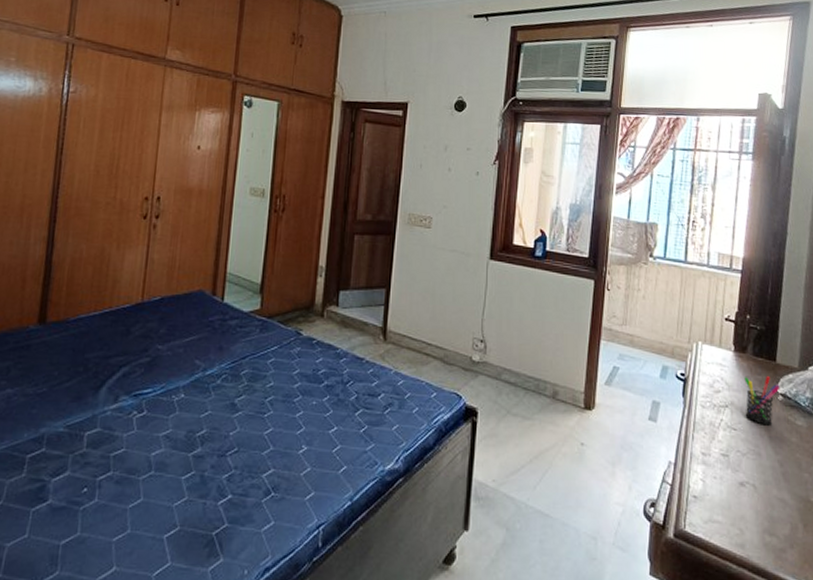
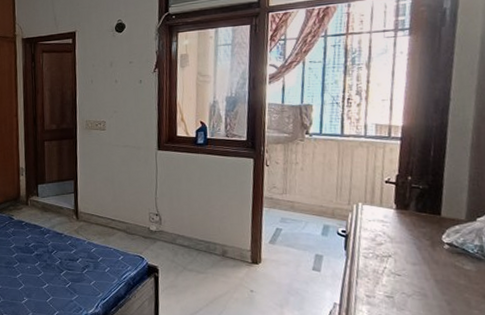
pen holder: present [744,376,781,426] -> none [407,229,447,271]

